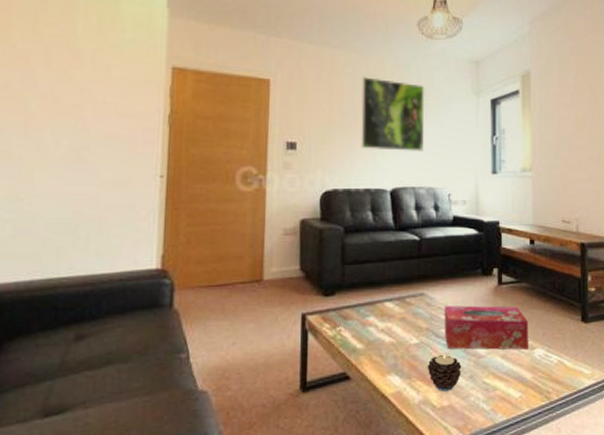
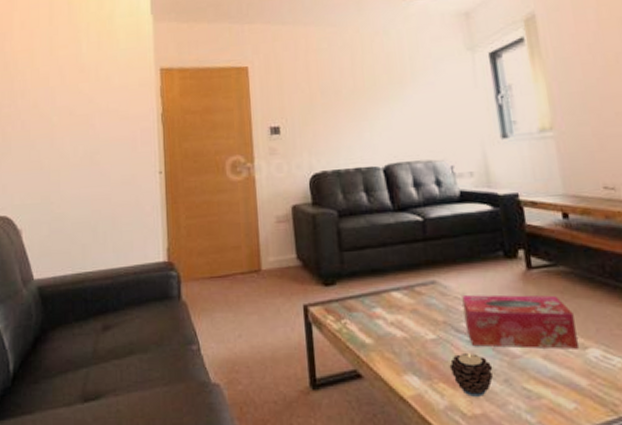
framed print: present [361,77,425,152] -> none [339,48,416,126]

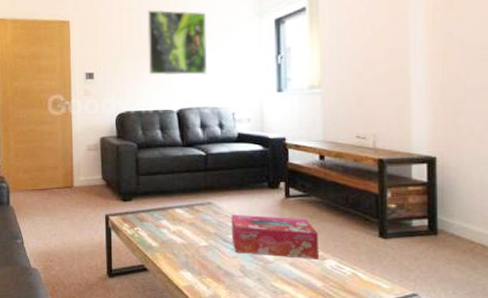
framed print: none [339,48,416,126] -> present [147,9,208,76]
candle: present [449,352,493,397] -> none [216,257,250,290]

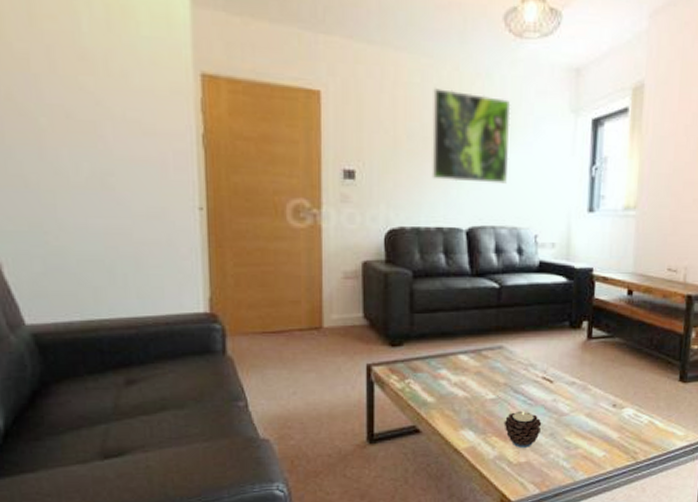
candle: none [216,257,250,290] -> present [504,410,542,448]
tissue box: present [231,215,318,259] -> none [524,360,619,409]

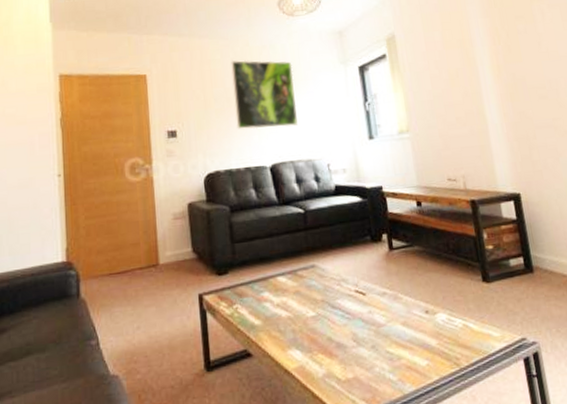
candle: present [504,410,542,448] -> none [327,325,363,364]

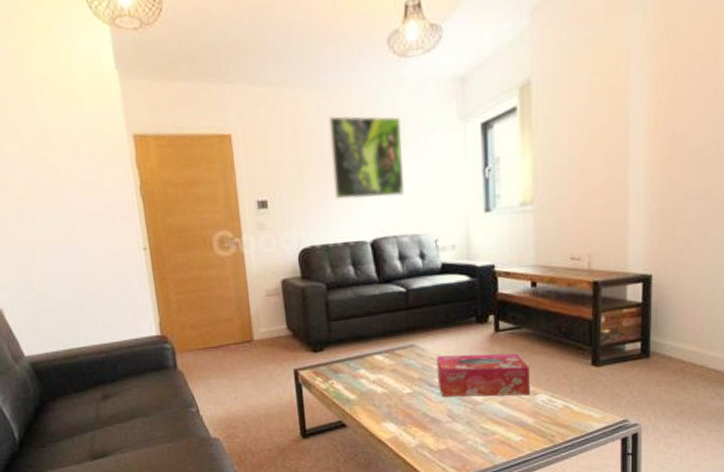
tissue box: none [337,271,429,319] -> present [436,353,530,397]

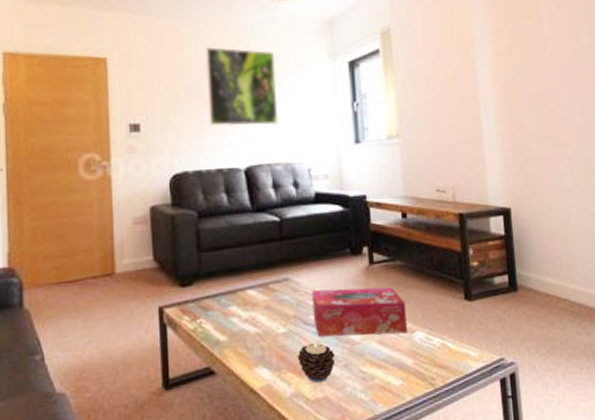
candle: none [421,402,458,436] -> present [297,342,335,383]

